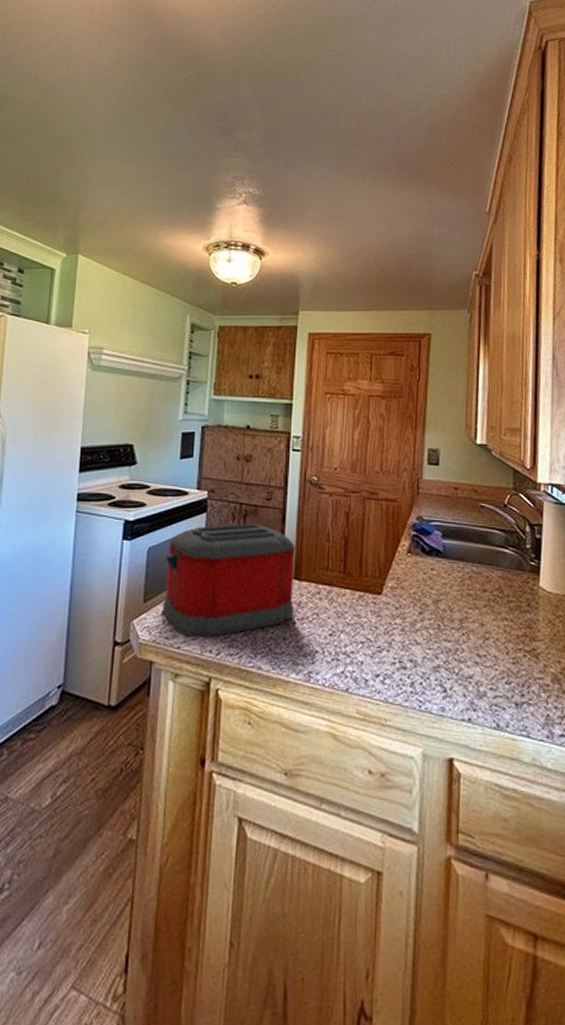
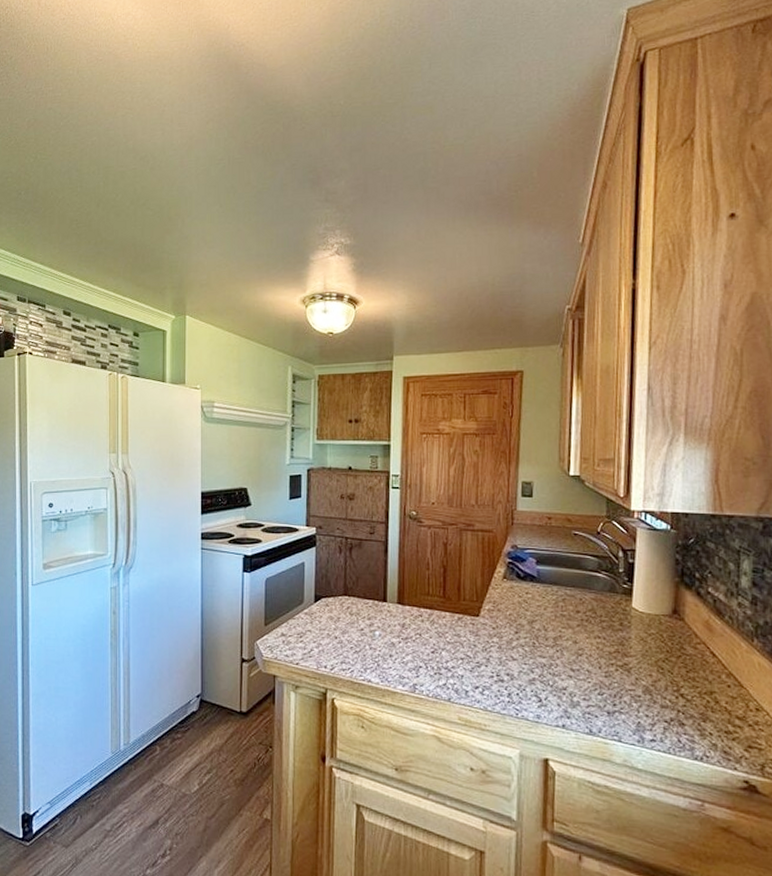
toaster: present [162,523,295,638] -> none [281,555,399,655]

